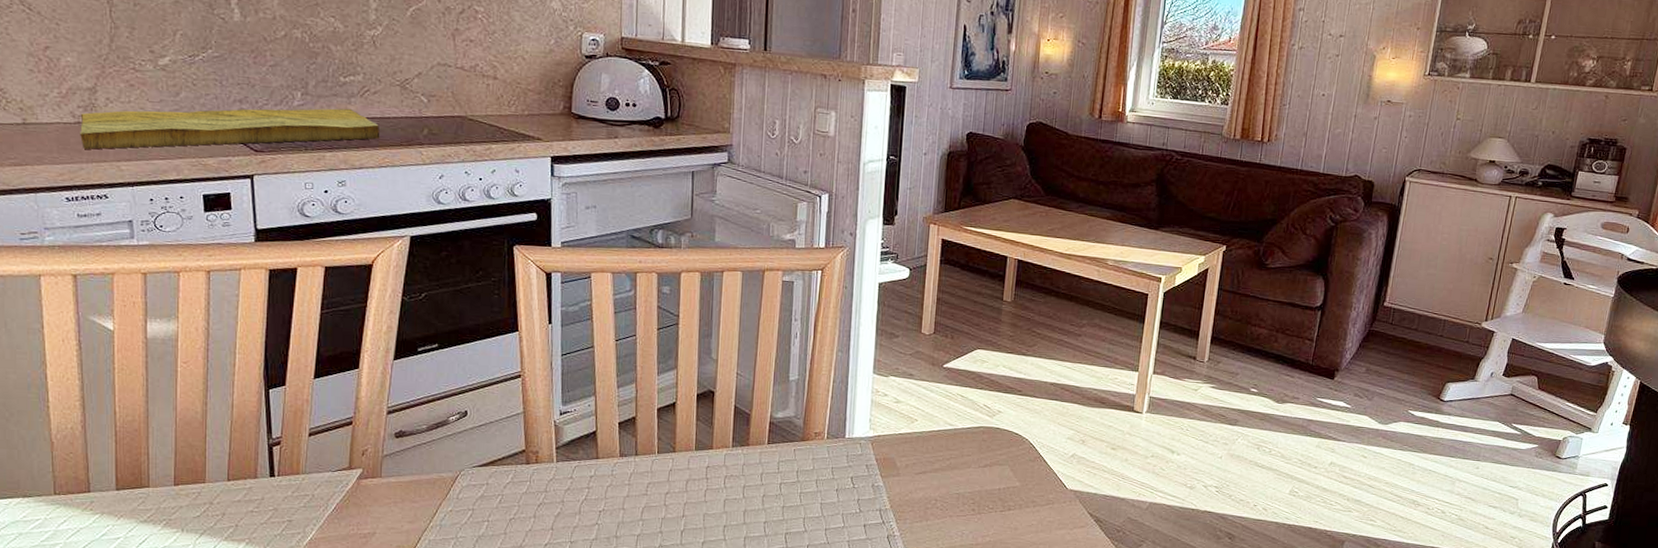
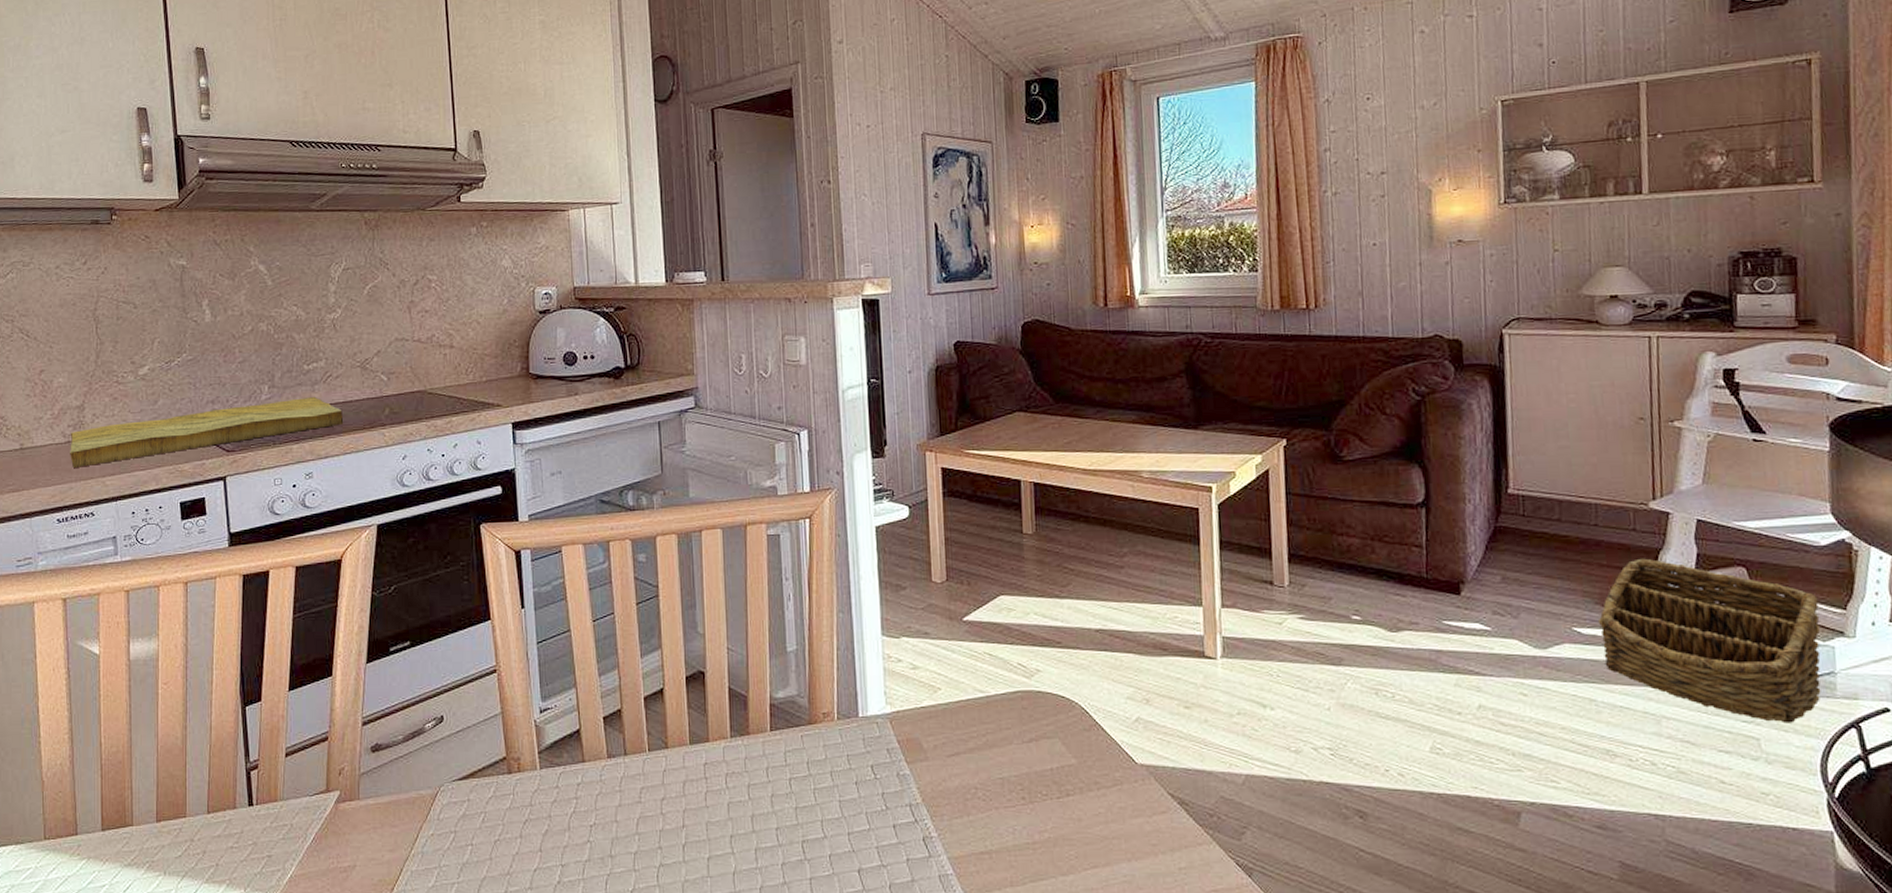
basket: none [1425,363,1580,490] -> present [1597,558,1821,724]

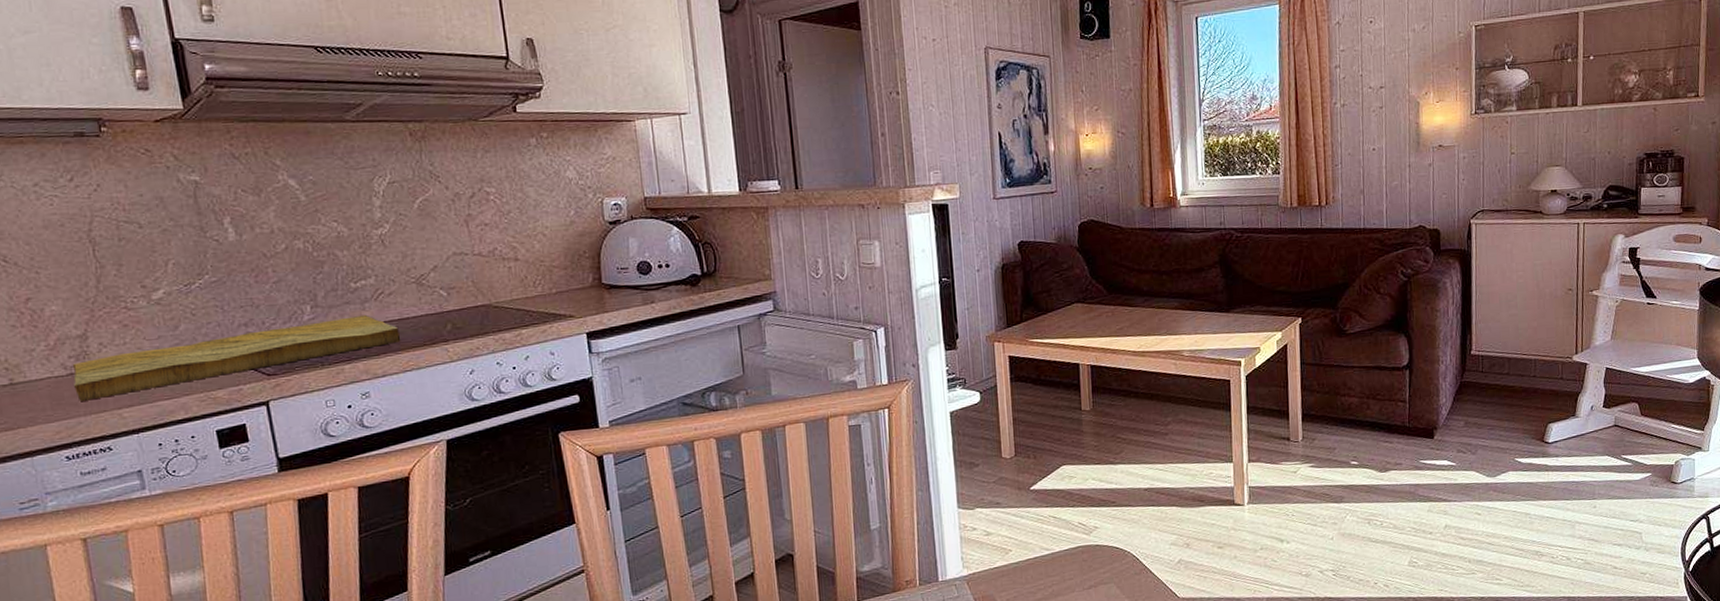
basket: present [1597,558,1821,724] -> none [1533,400,1686,520]

